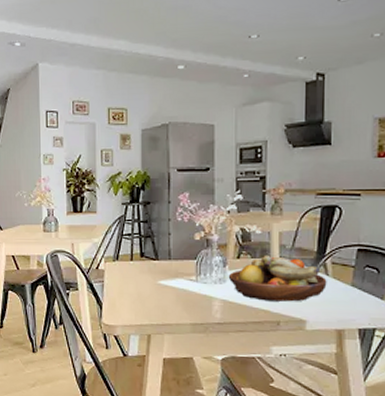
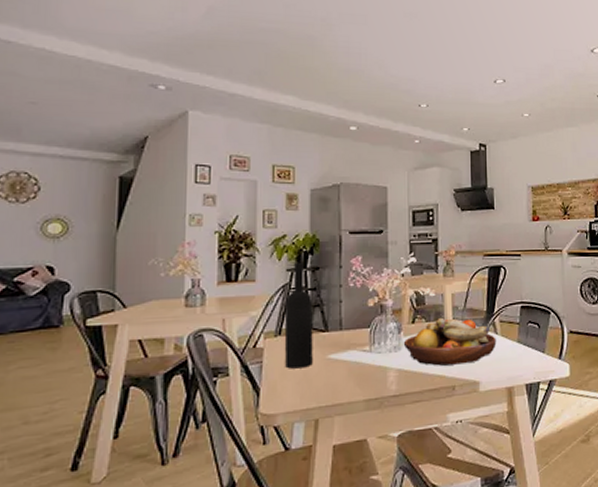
wine bottle: none [120,198,145,290] -> present [284,263,313,369]

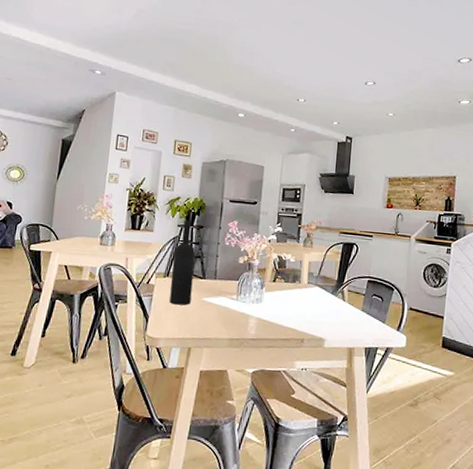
fruit bowl: present [403,317,497,366] -> none [264,280,344,323]

